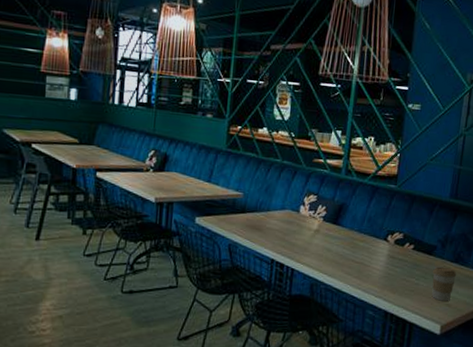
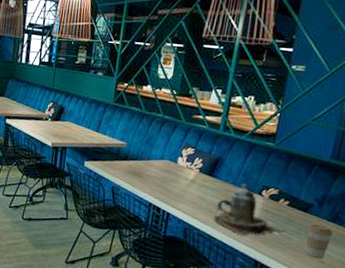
teapot: none [339,230,412,286] -> present [212,184,285,236]

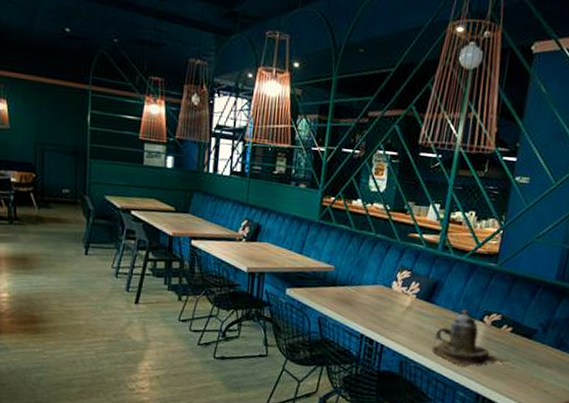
coffee cup: present [305,224,333,258] -> none [528,351,557,388]

